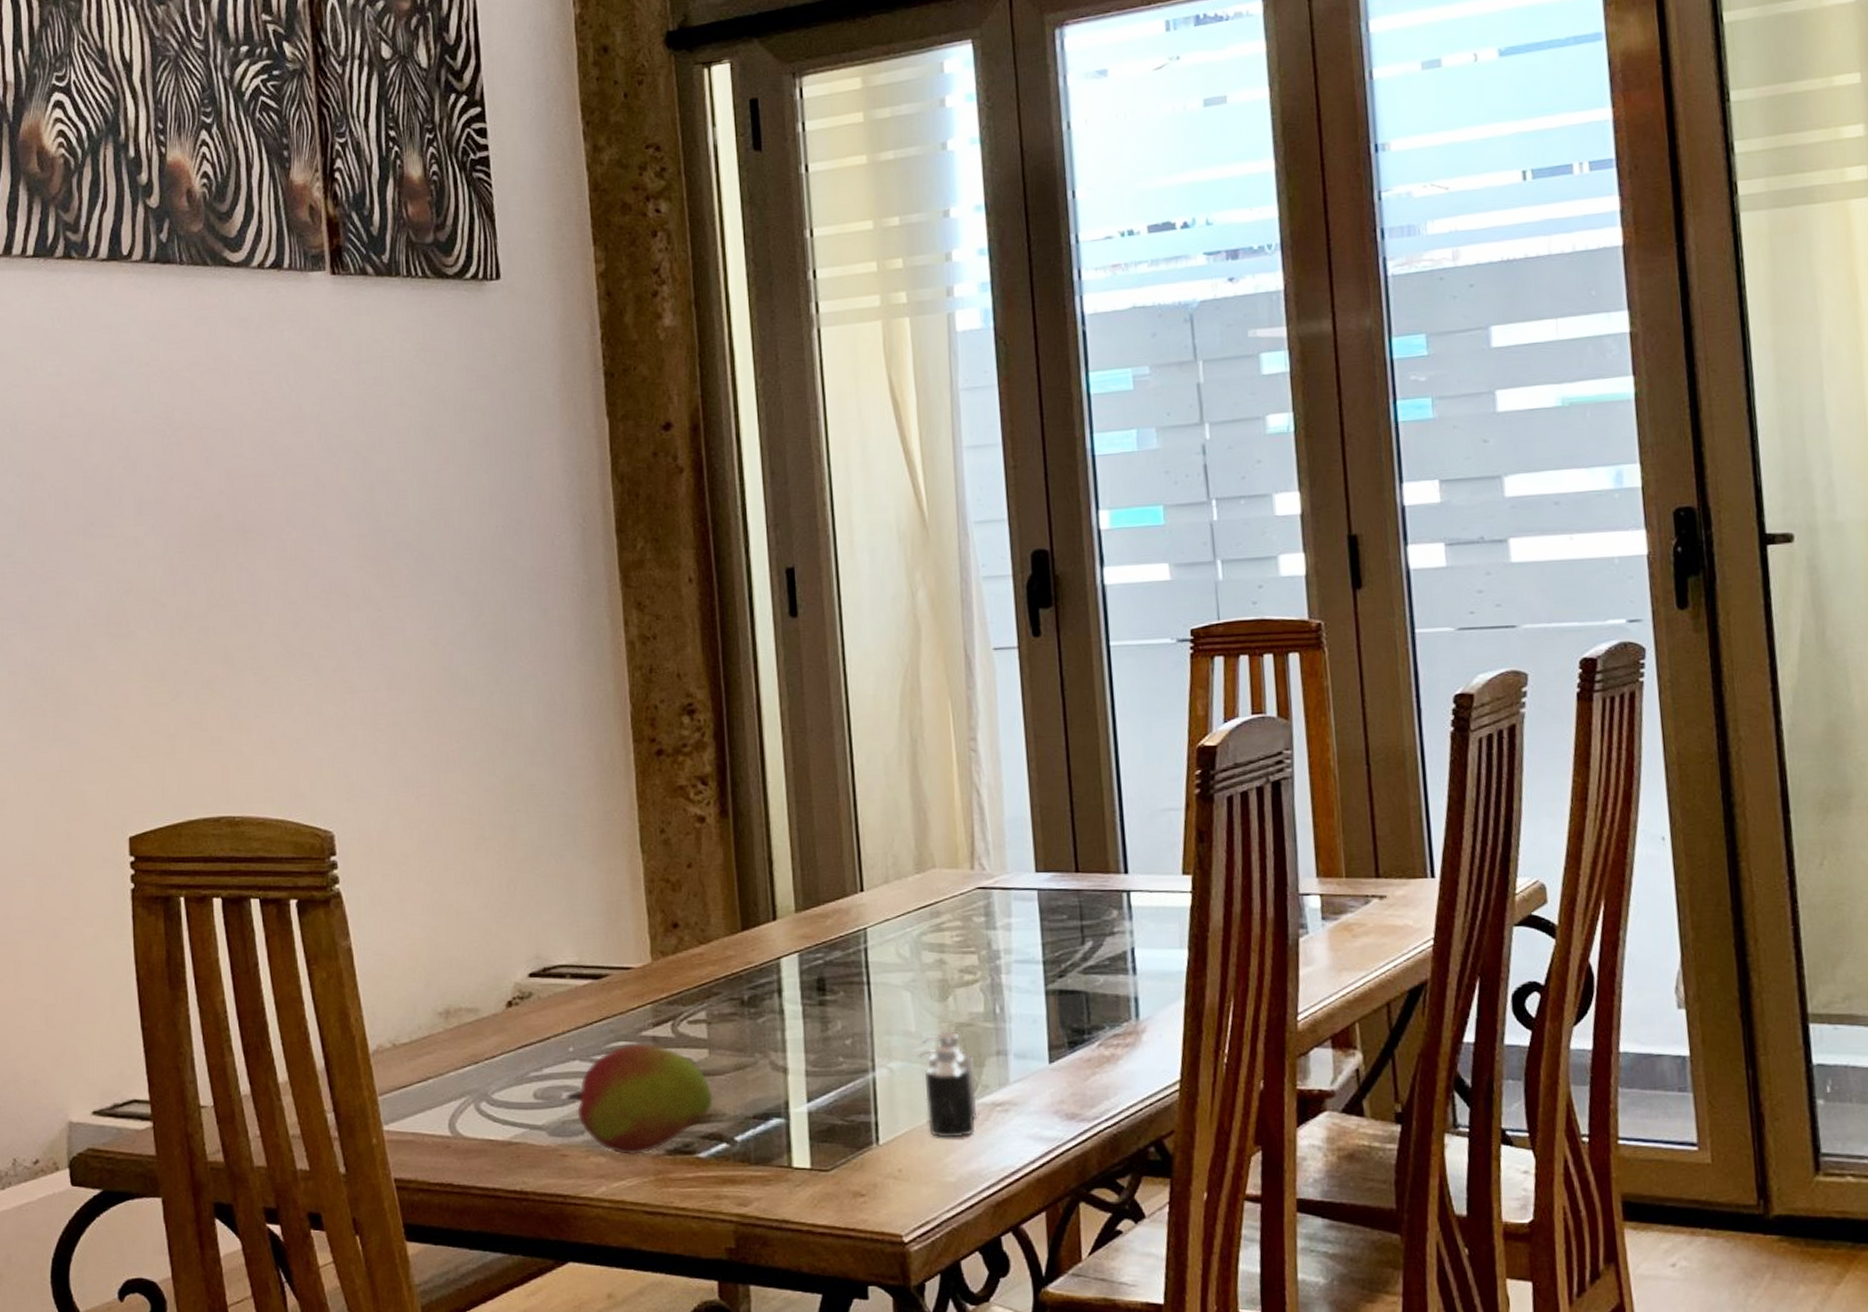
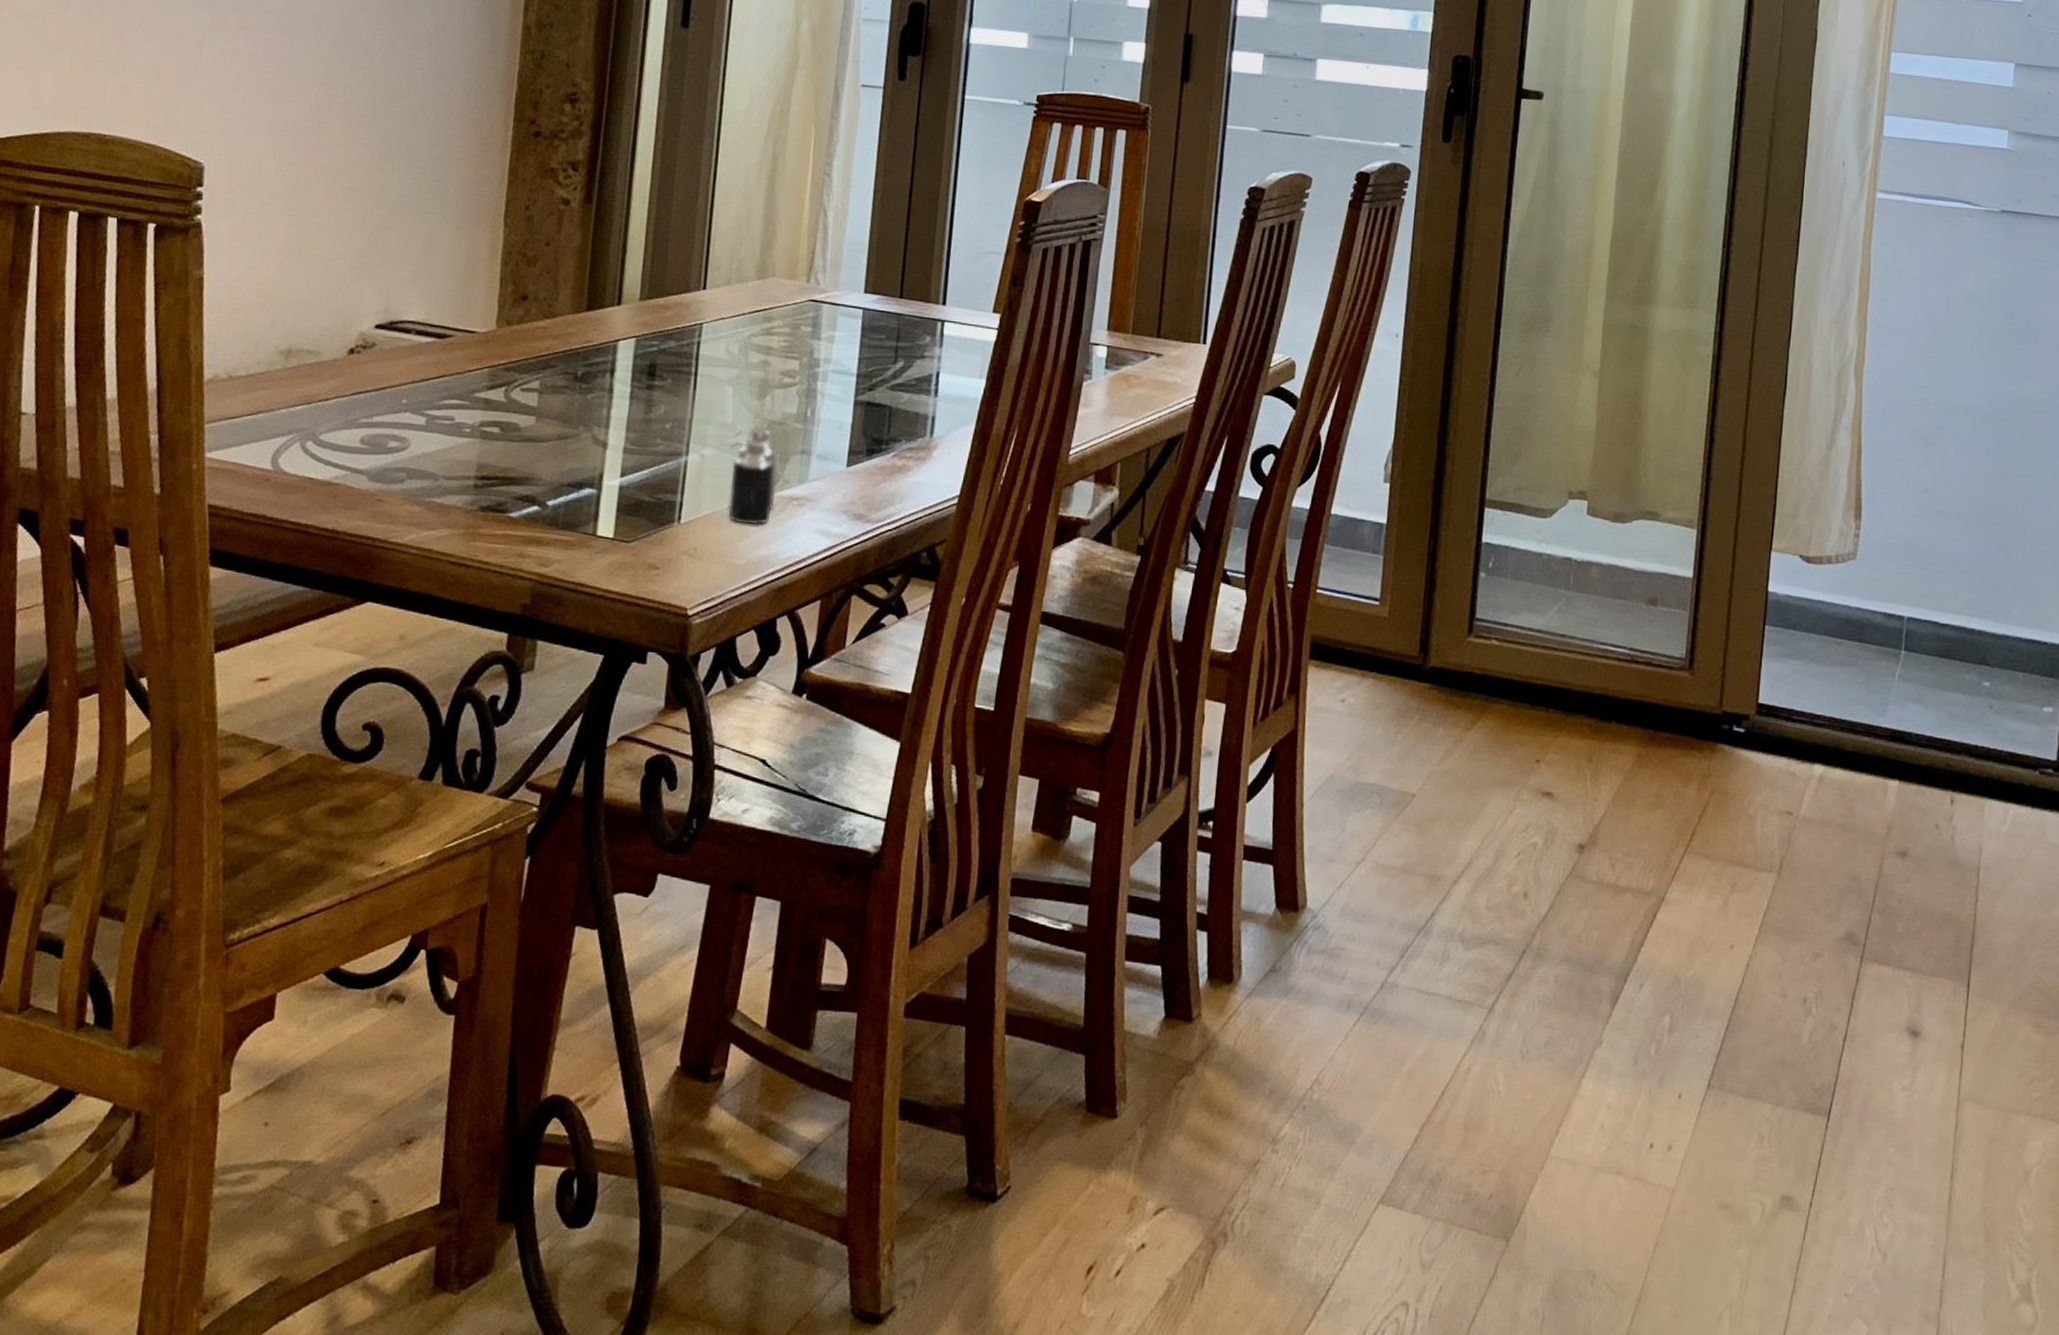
fruit: present [566,1044,714,1155] -> none [391,403,534,508]

